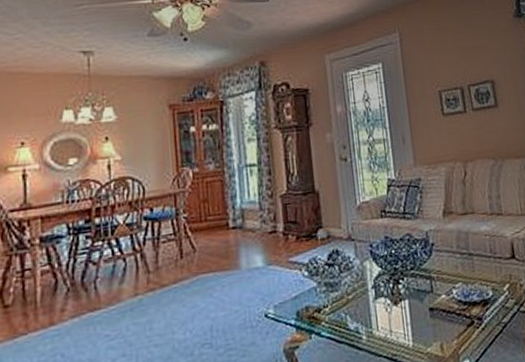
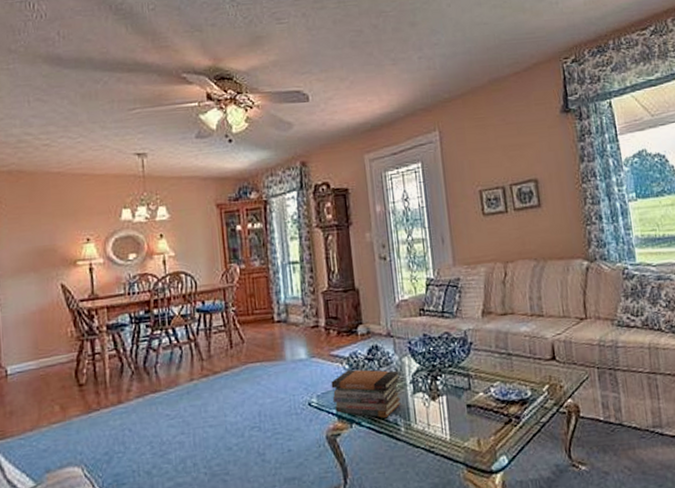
book stack: none [289,275,363,327] -> present [331,369,401,419]

